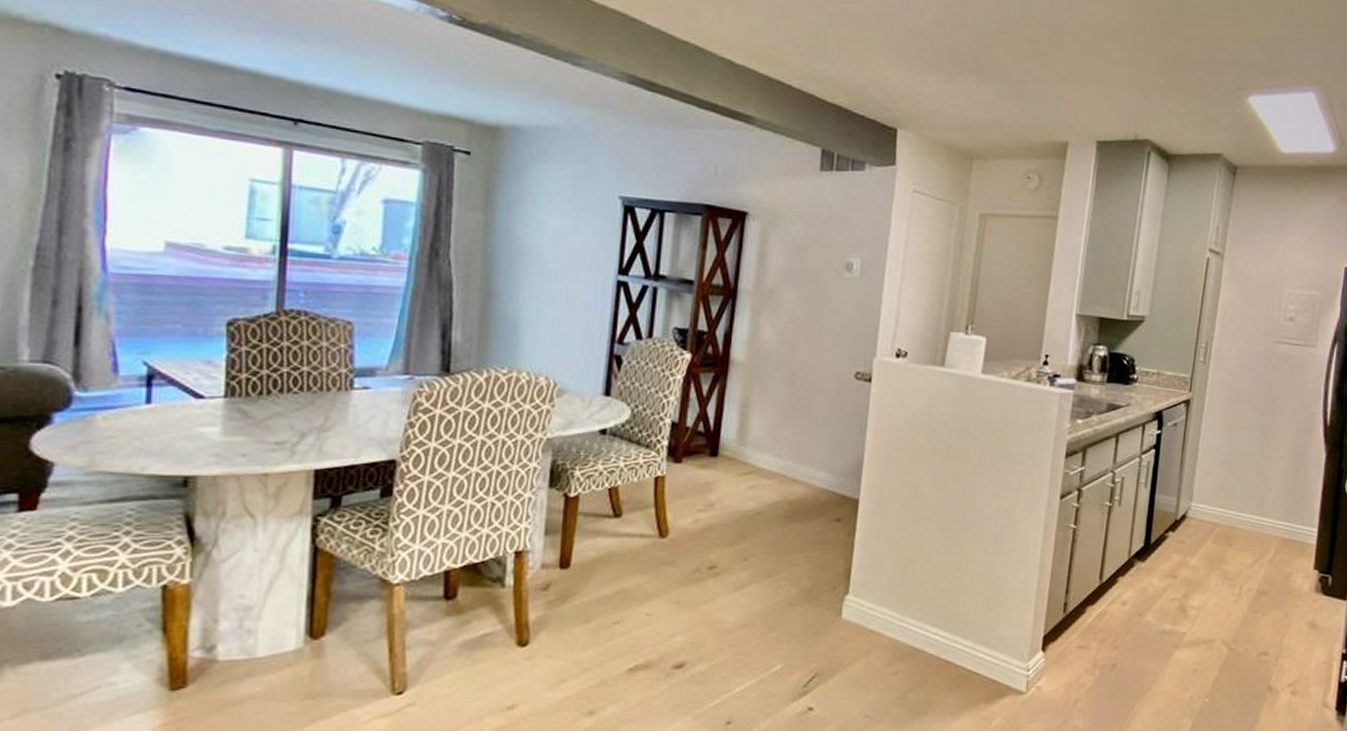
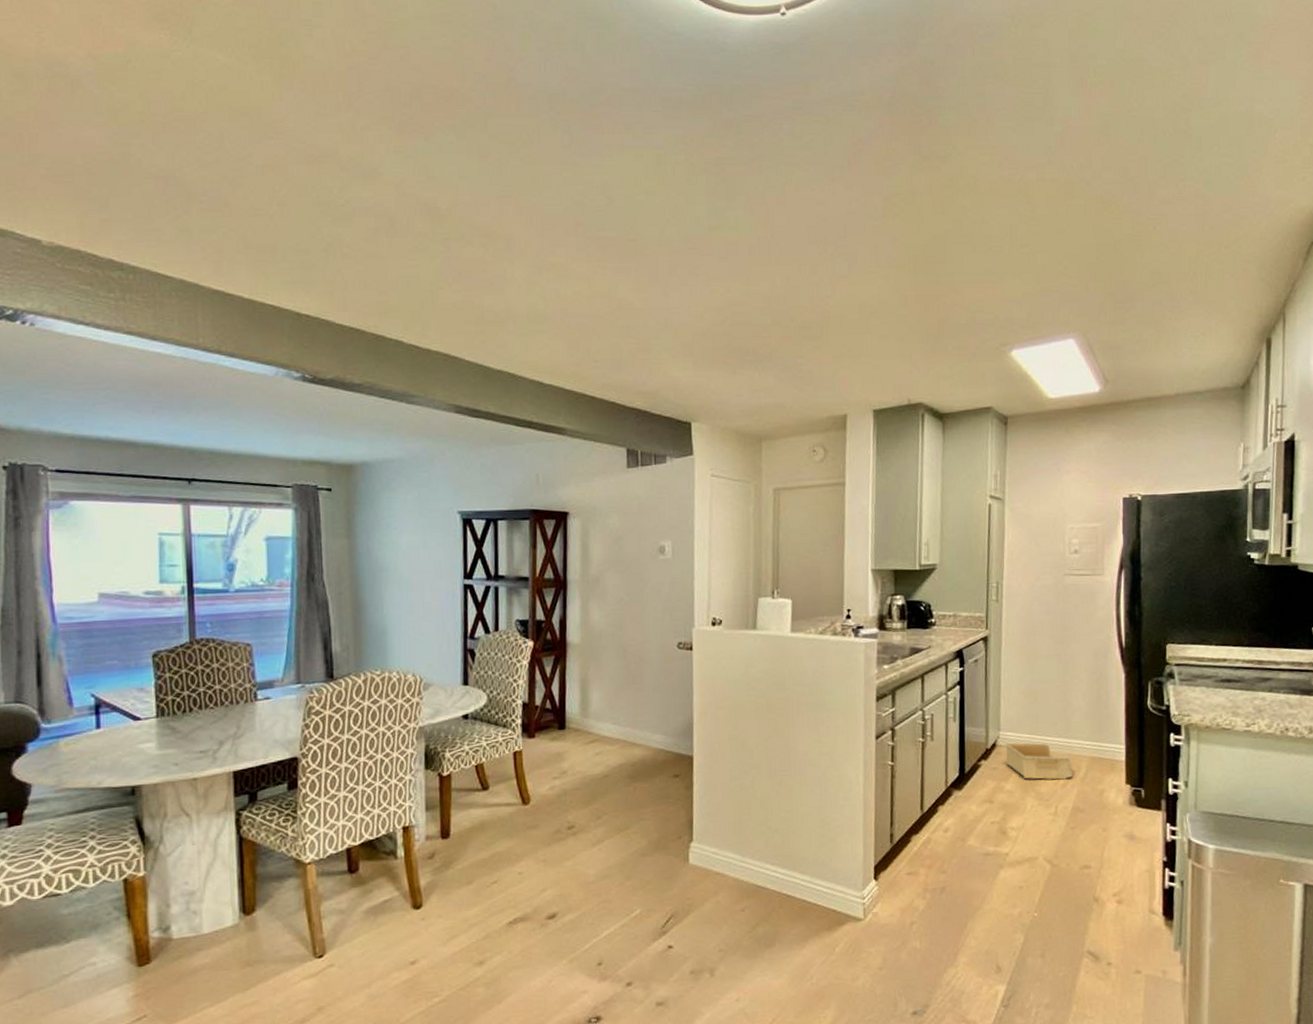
storage bin: none [1194,515,1262,559] -> present [1004,742,1073,780]

